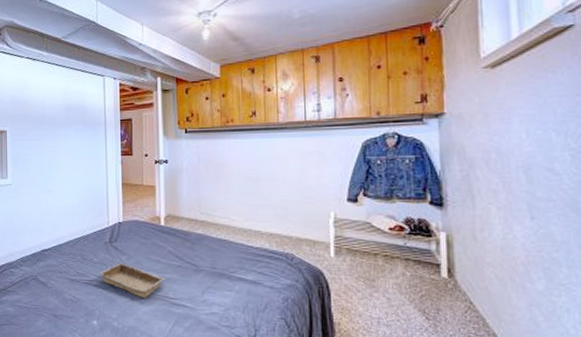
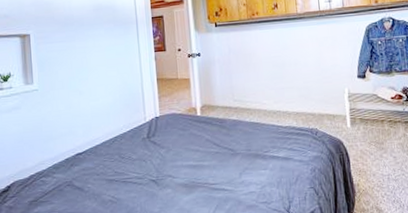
tray: present [99,262,166,299] -> none [138,156,206,189]

